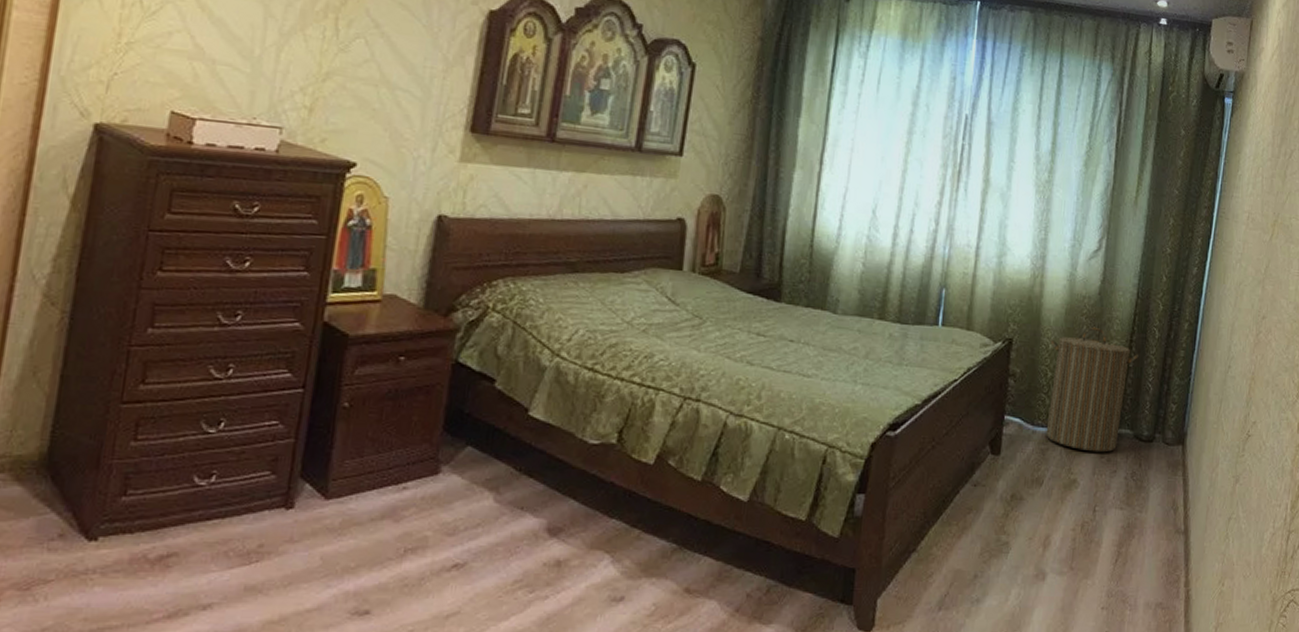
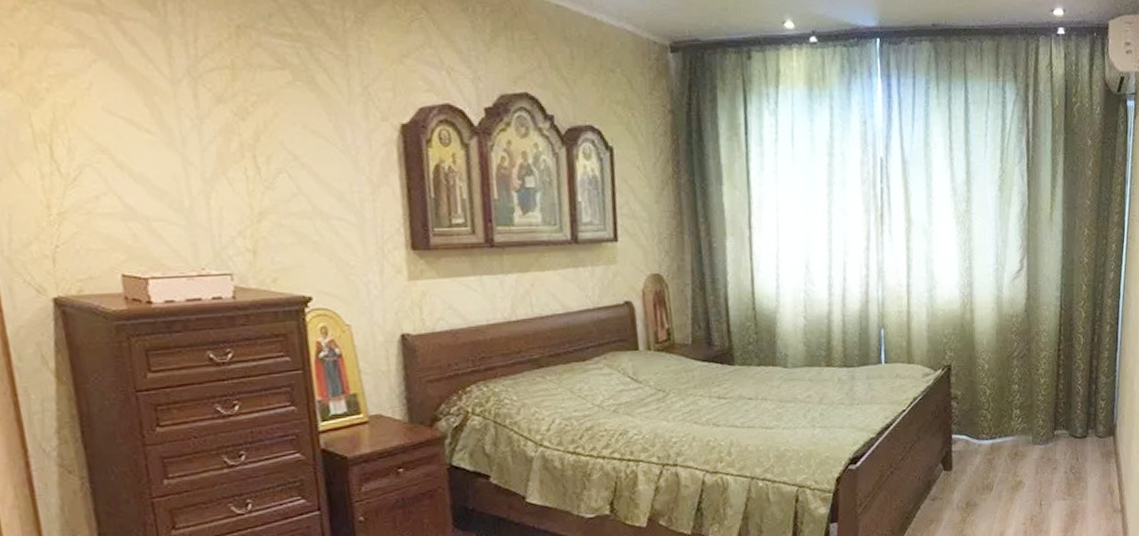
laundry hamper: present [1046,326,1139,453] -> none [985,342,1067,455]

